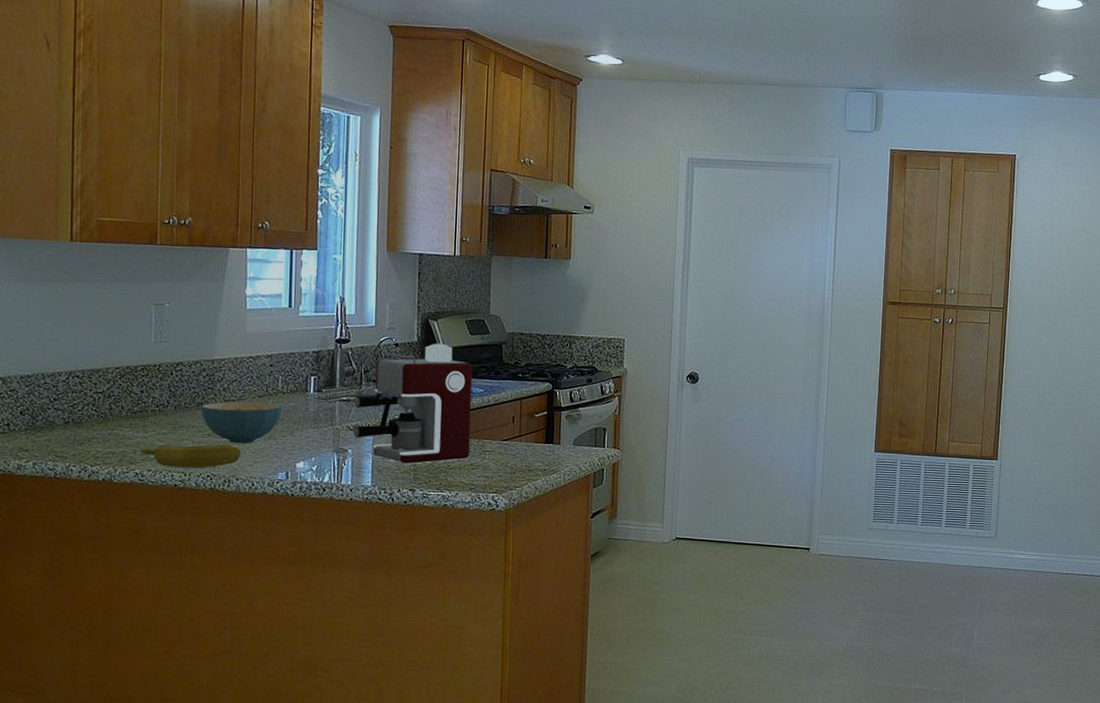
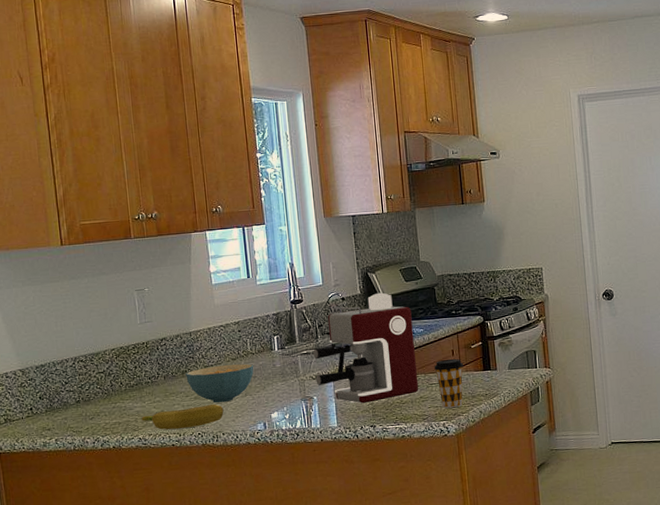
coffee cup: none [490,425,524,481] -> present [434,358,464,409]

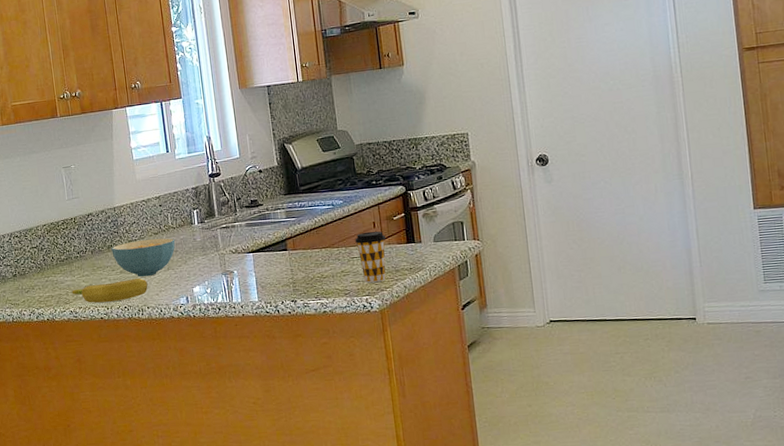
coffee maker: present [313,292,419,404] -> none [232,164,340,278]

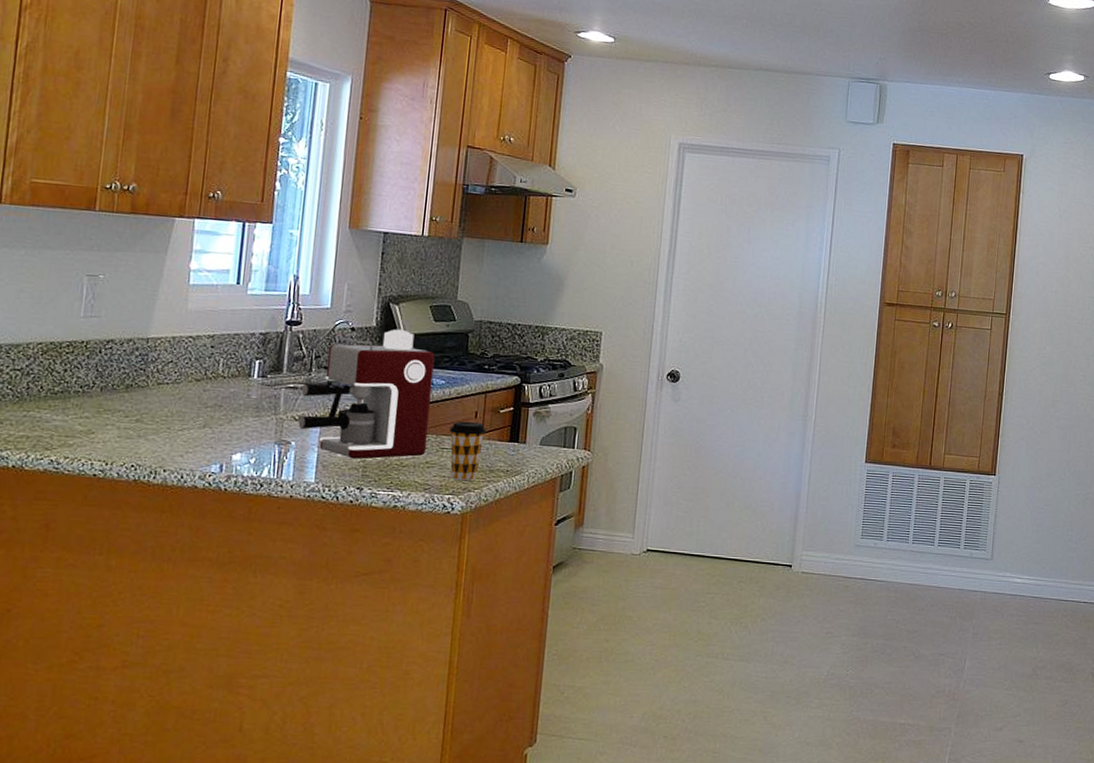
banana: present [72,278,148,303] -> none [59,431,172,457]
cereal bowl: present [111,238,175,277] -> none [130,384,223,432]
coffee maker: none [232,164,340,278] -> present [298,329,435,460]

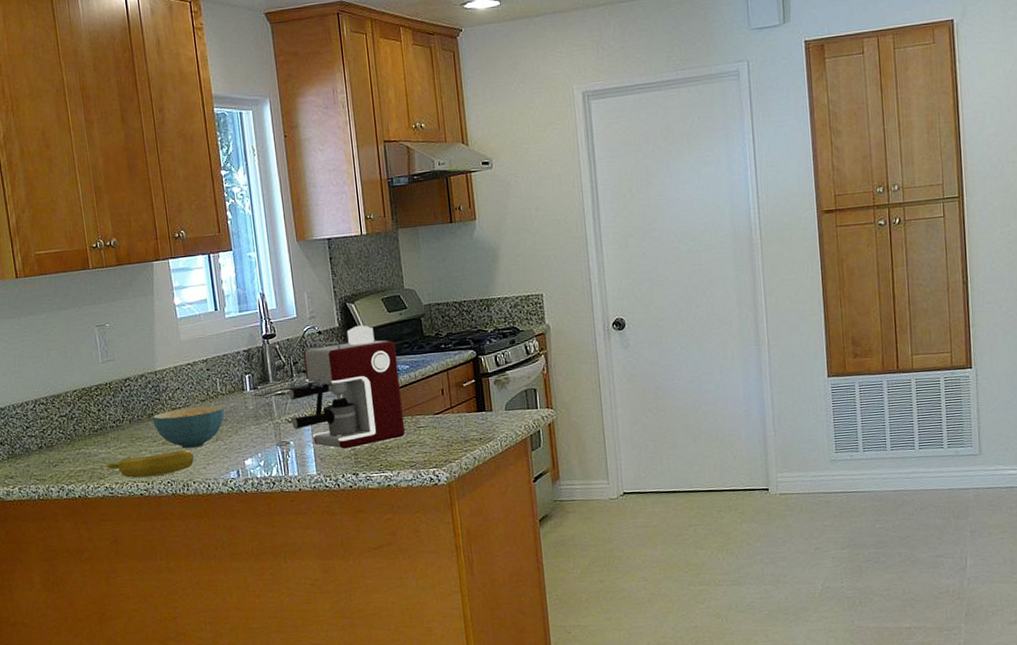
banana: none [59,431,172,457] -> present [107,450,194,478]
cereal bowl: none [130,384,223,432] -> present [152,405,225,449]
coffee cup: present [449,421,487,481] -> none [422,398,455,455]

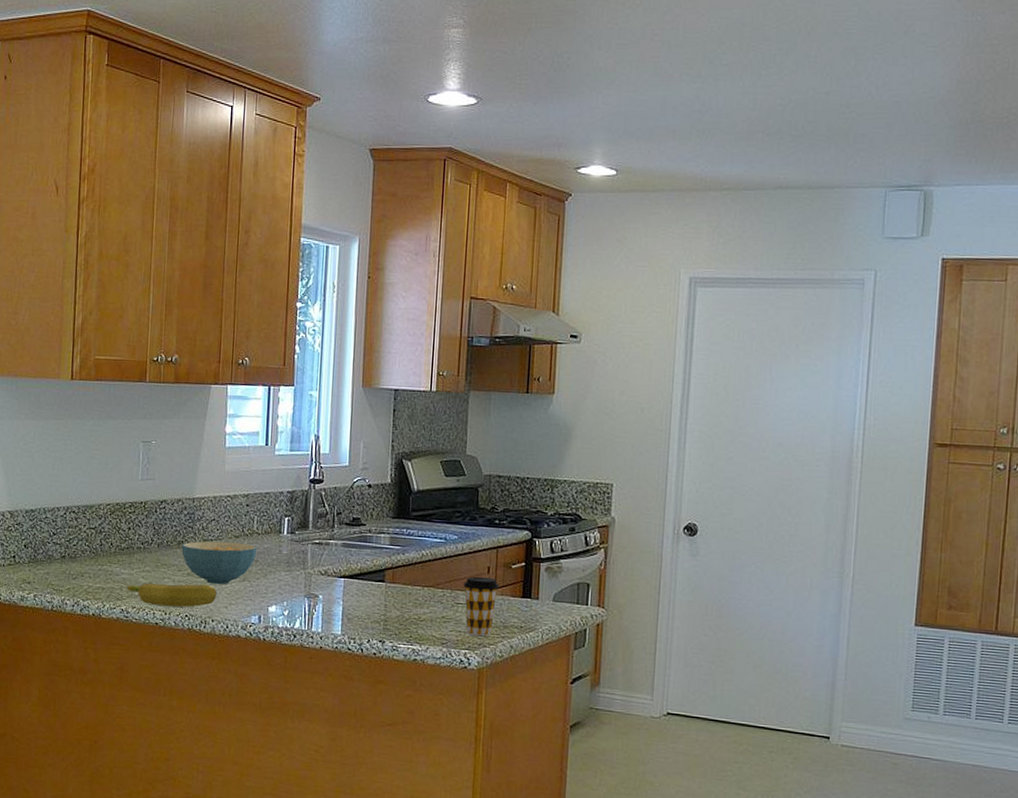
coffee maker: present [288,325,406,449] -> none [324,485,447,613]
coffee cup: none [422,398,455,455] -> present [464,576,500,637]

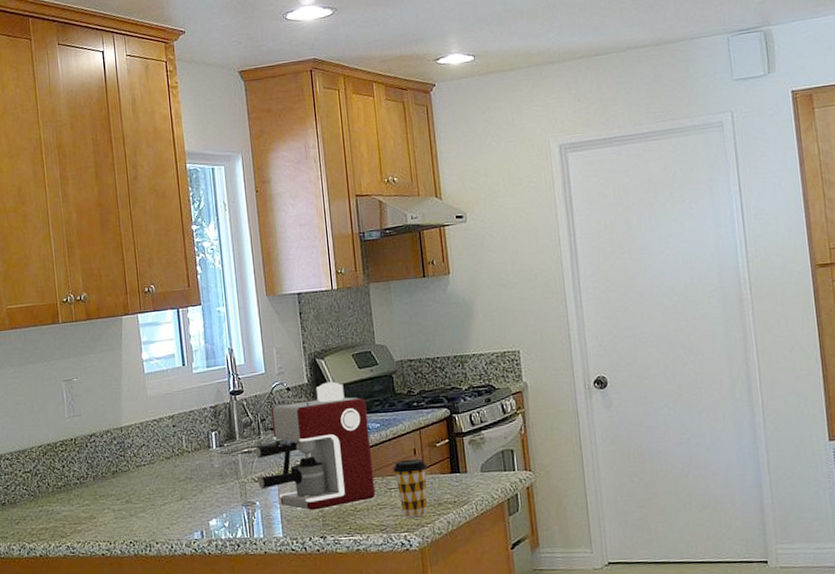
banana: present [127,583,217,607] -> none [69,508,158,537]
cereal bowl: present [181,541,258,585] -> none [116,463,190,508]
coffee maker: none [324,485,447,613] -> present [255,381,376,511]

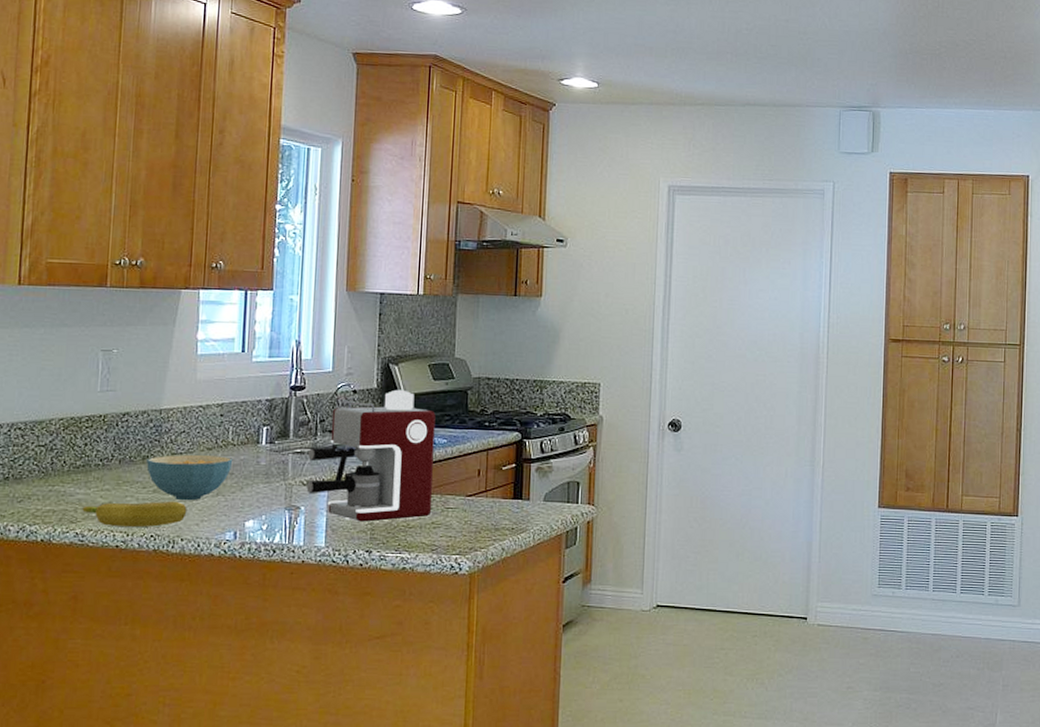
banana: none [69,508,158,537] -> present [82,501,187,528]
cereal bowl: none [116,463,190,508] -> present [147,455,233,501]
coffee cup: present [393,458,428,518] -> none [454,479,491,541]

